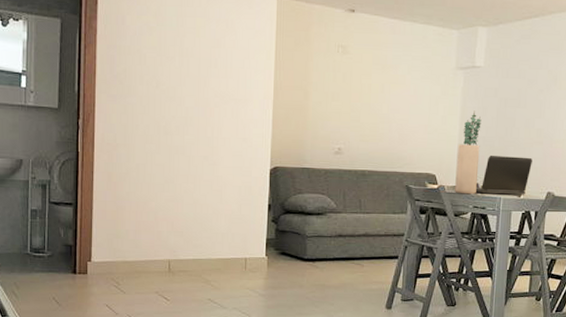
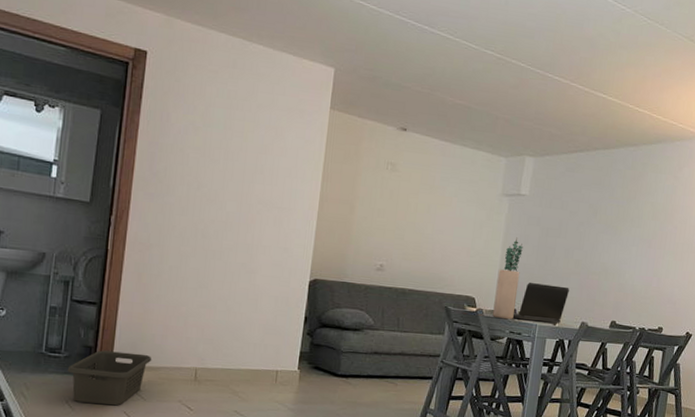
laundry basket: none [51,248,128,300] -> present [67,350,152,406]

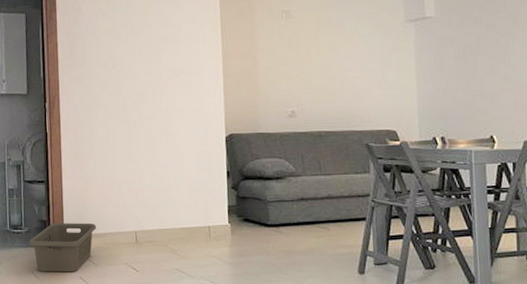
vase: present [492,237,523,320] -> none [416,62,444,149]
laptop computer: present [512,283,569,324] -> none [441,105,502,148]

